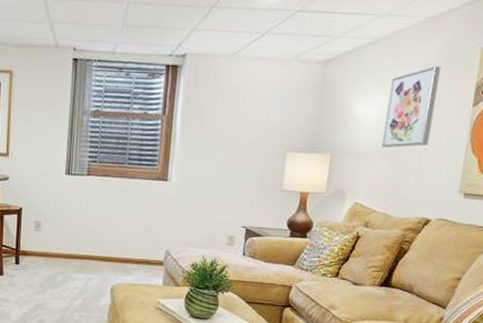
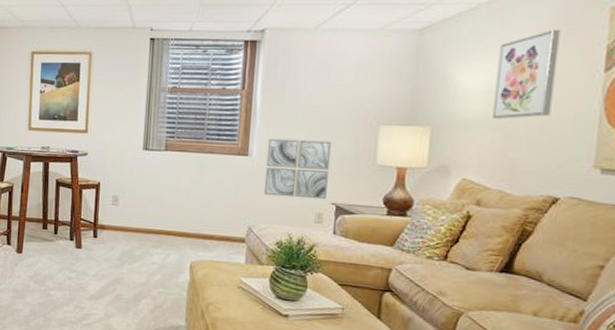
wall art: none [181,163,244,223] -> present [263,138,331,200]

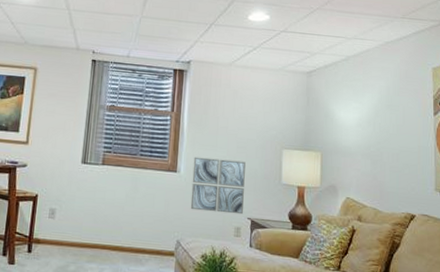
wall art: present [492,29,561,119] -> none [363,80,403,149]

